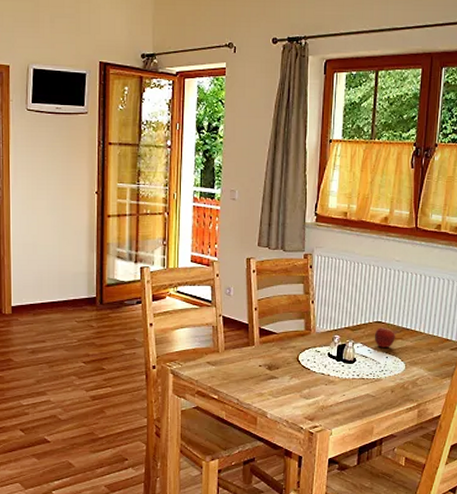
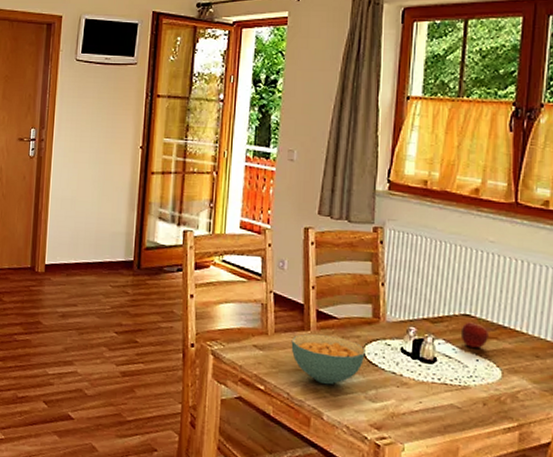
cereal bowl: none [239,347,300,389] -> present [291,334,366,385]

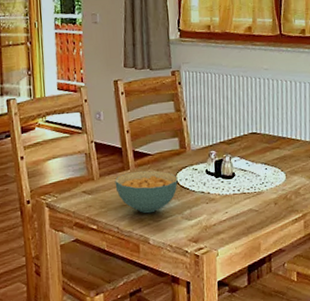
fruit: present [460,322,488,348] -> none [250,138,273,159]

